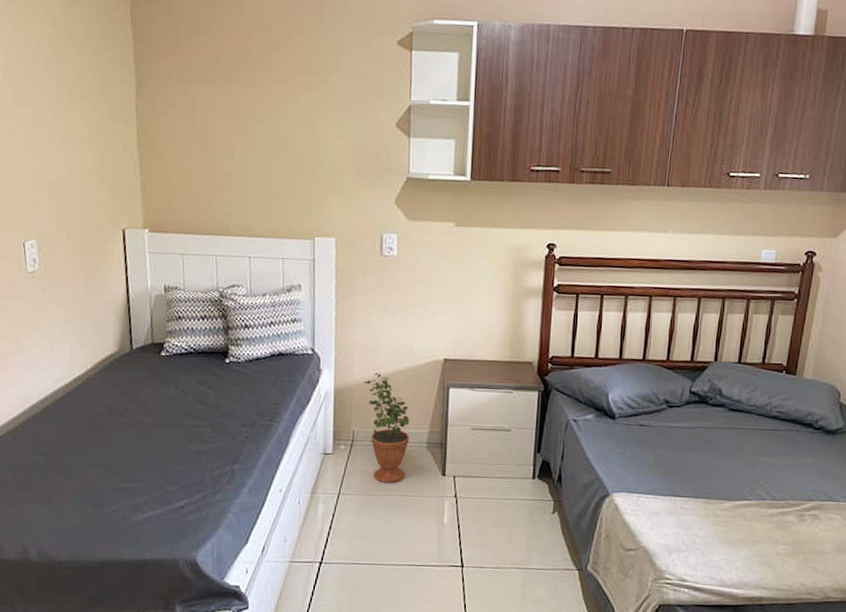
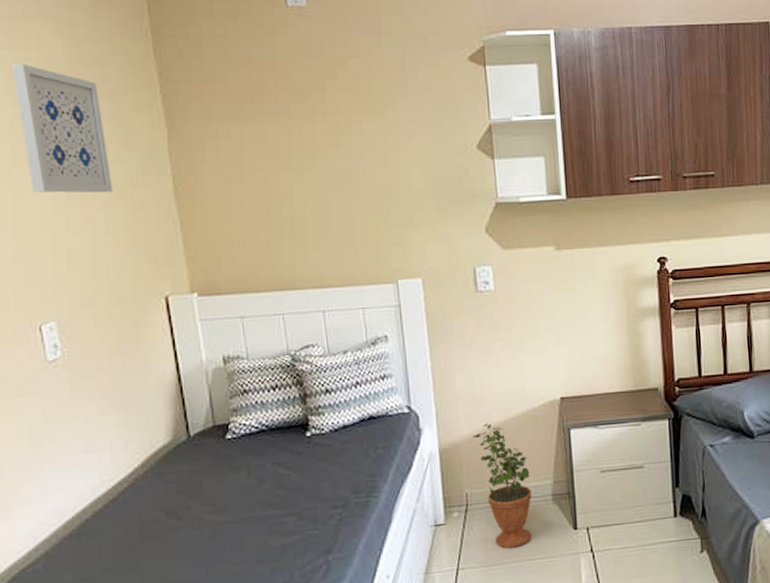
wall art: none [17,16,89,136] -> present [12,63,113,193]

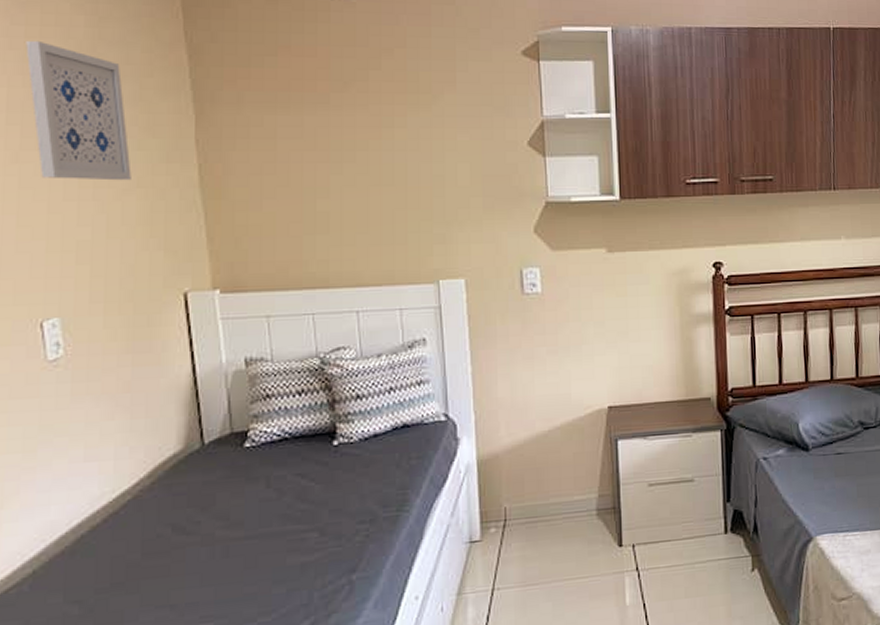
potted plant: present [473,423,532,548] -> none [514,433,574,567]

